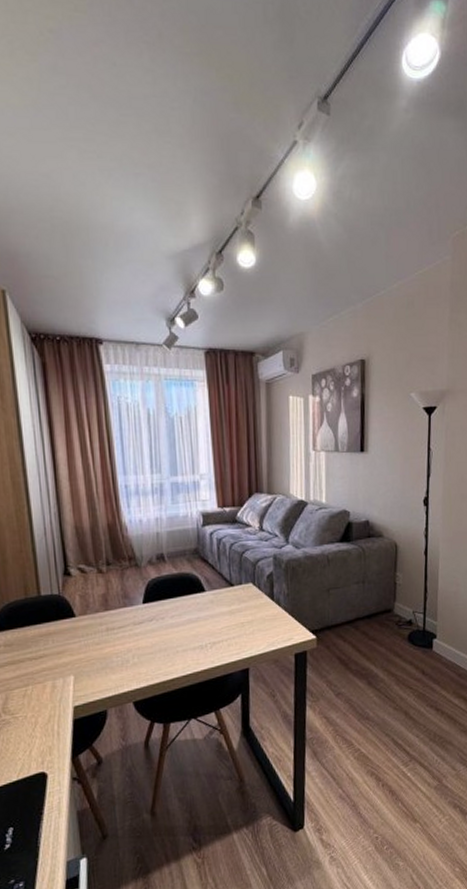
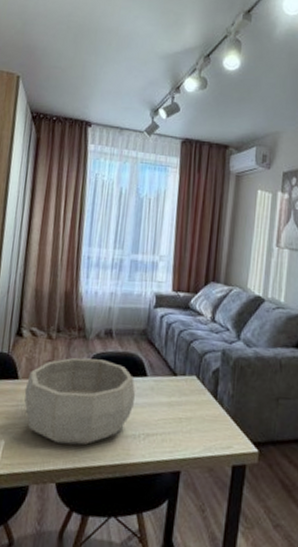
decorative bowl: none [84,583,197,668] -> present [24,357,136,446]

